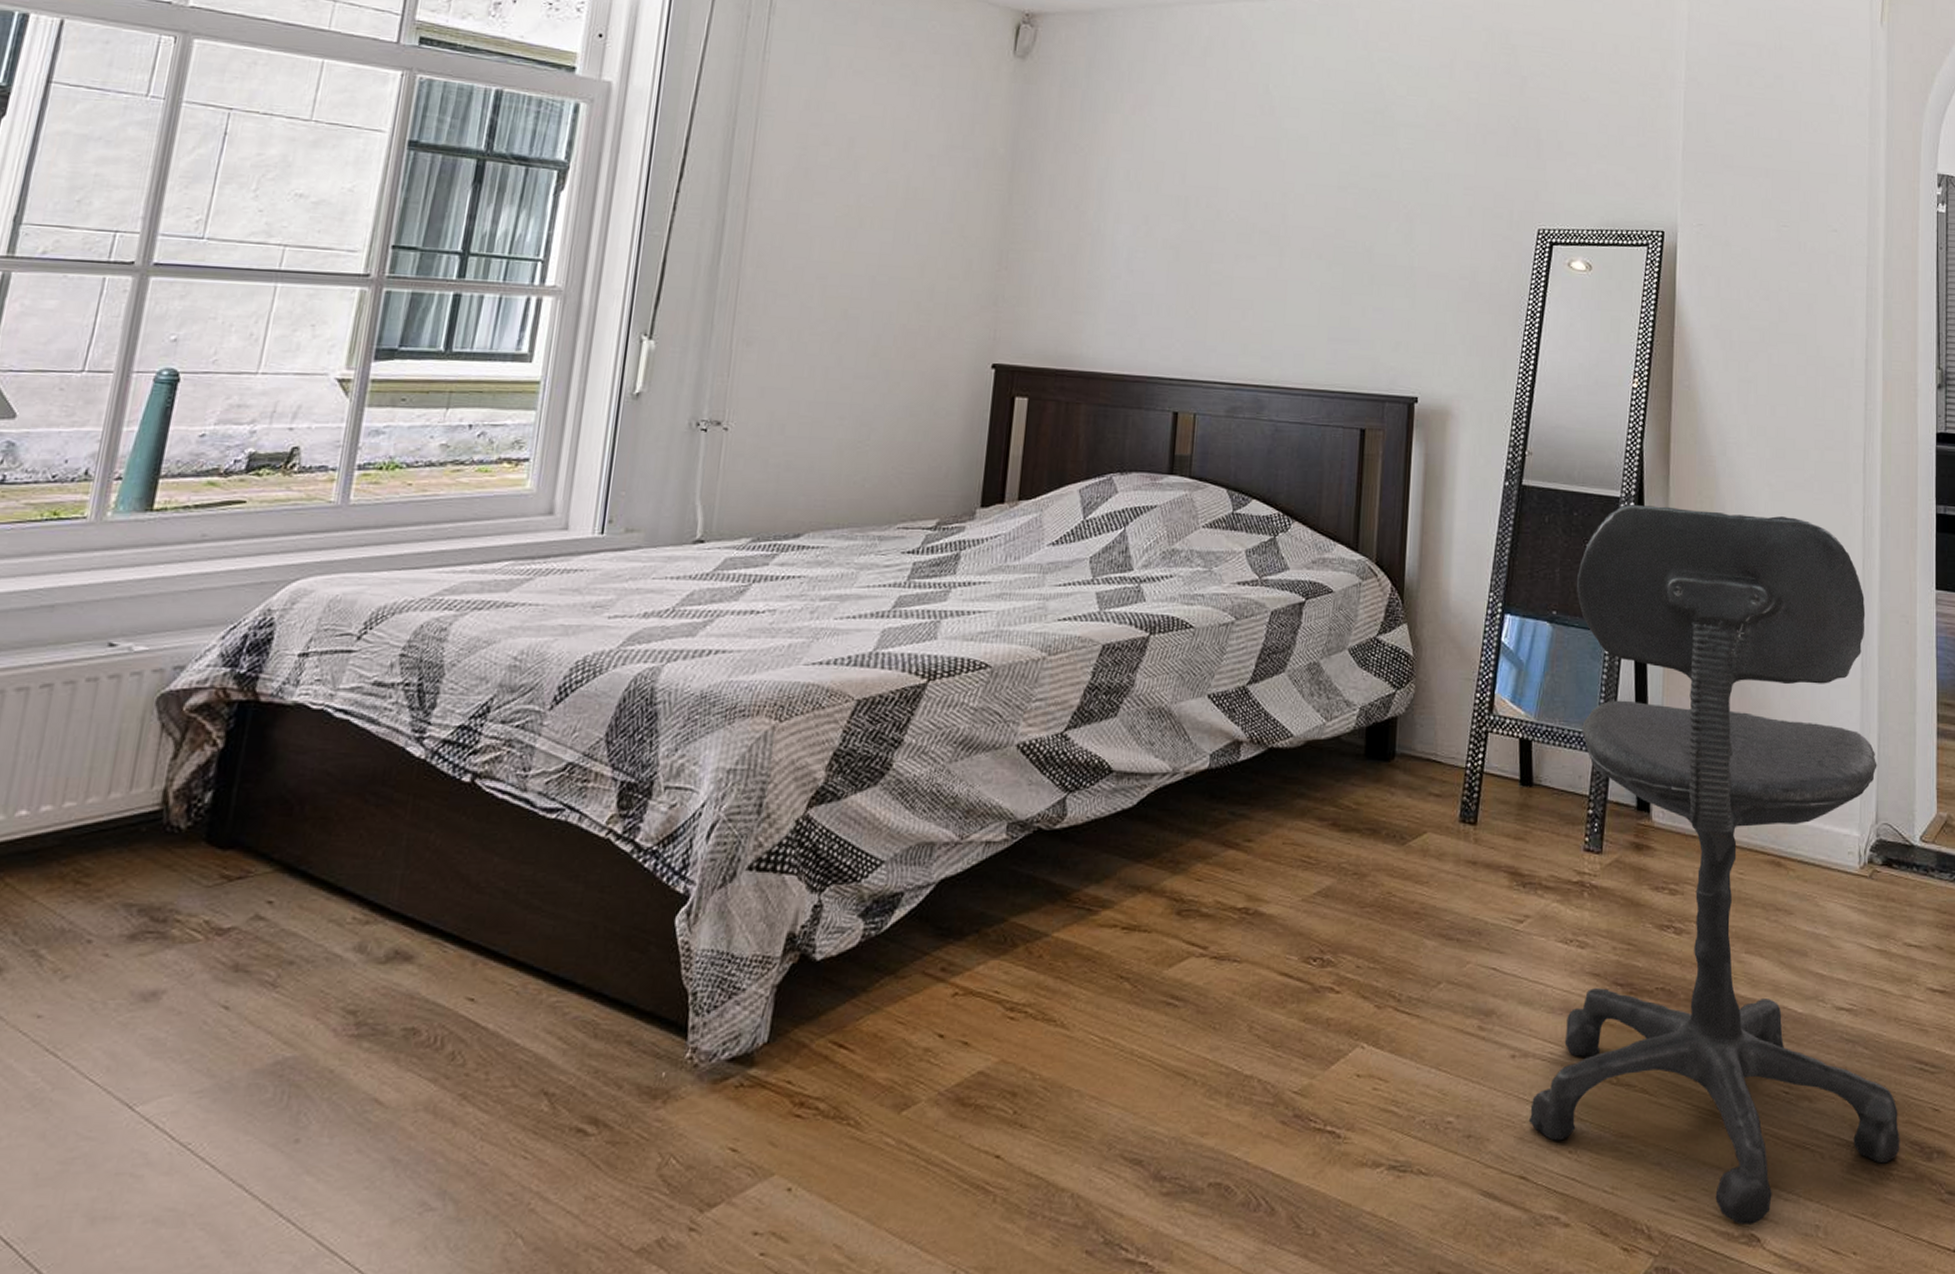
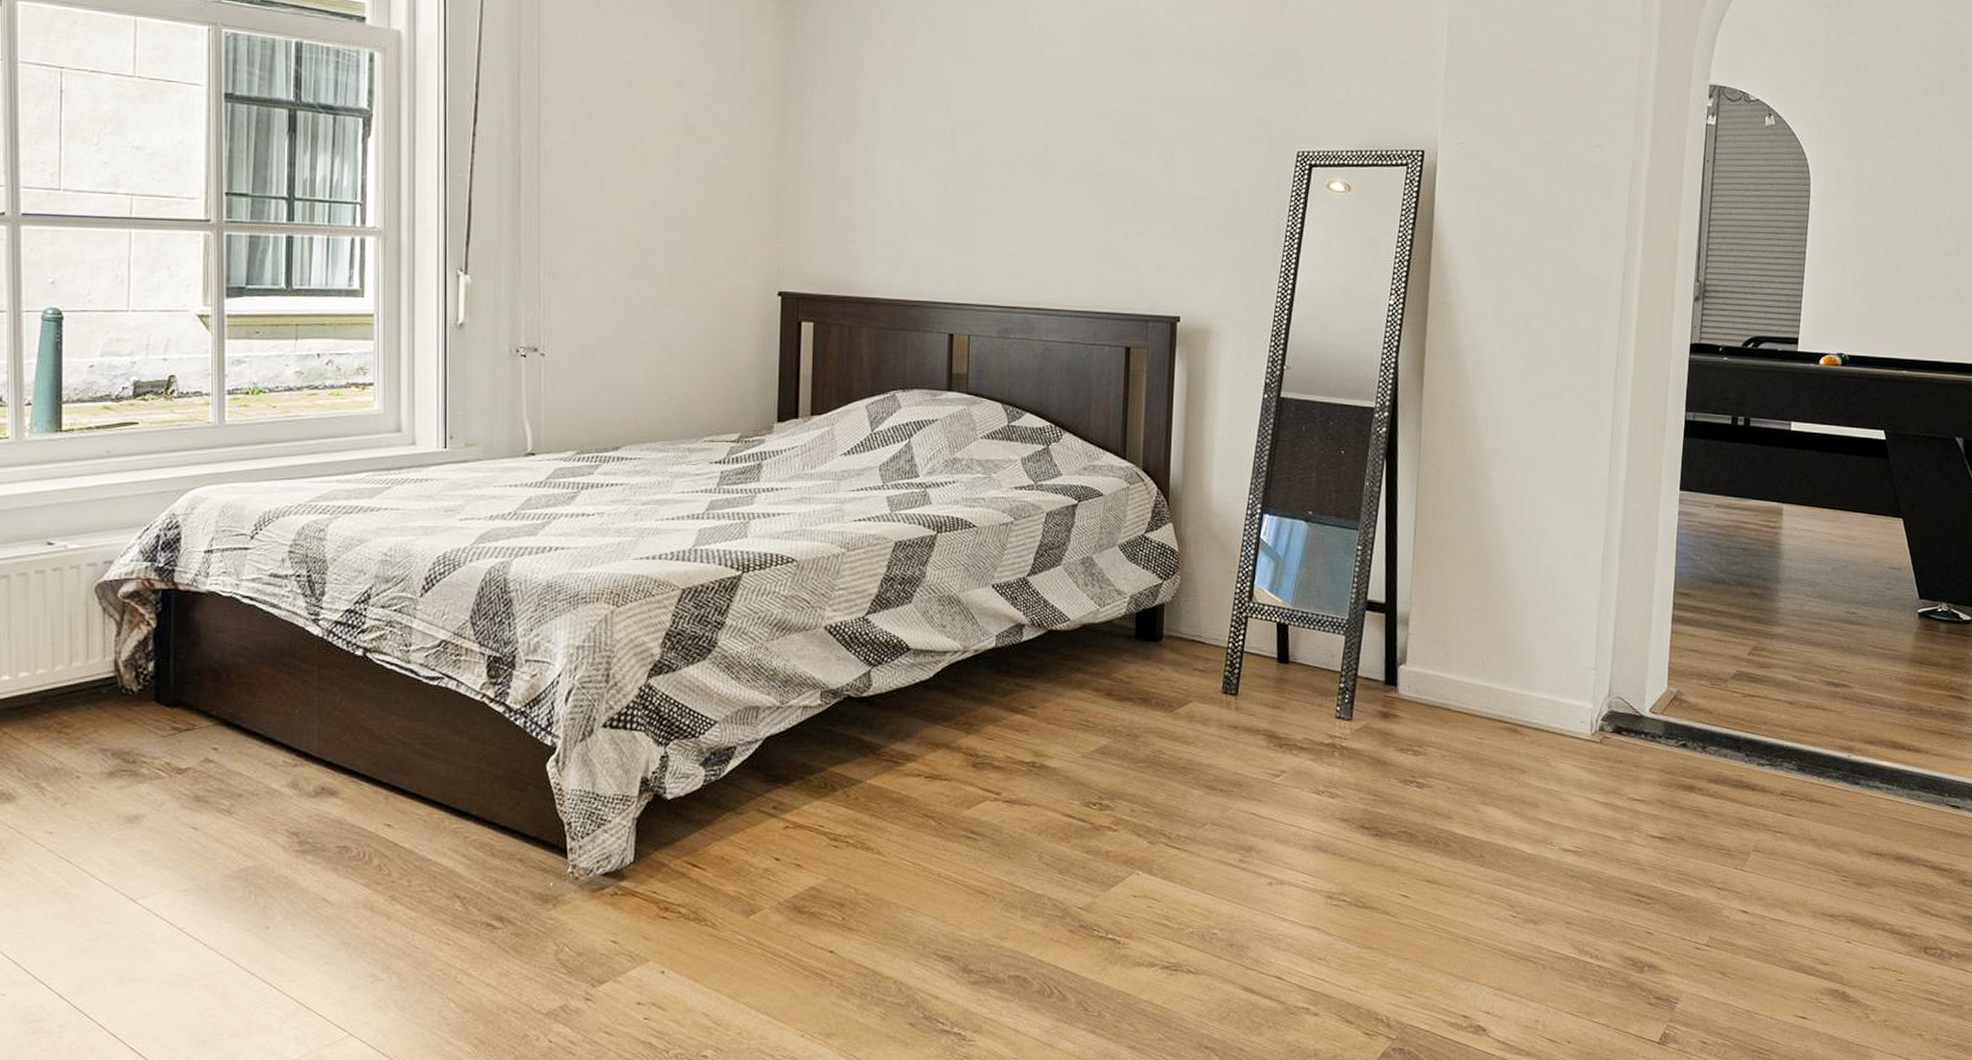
office chair: present [1528,505,1900,1226] -> none [1283,414,1615,1019]

